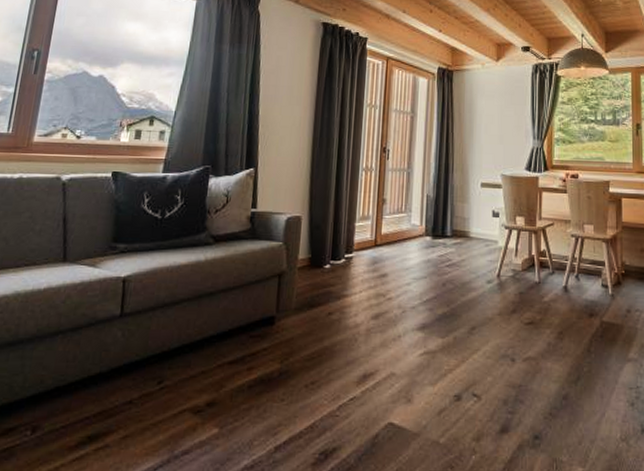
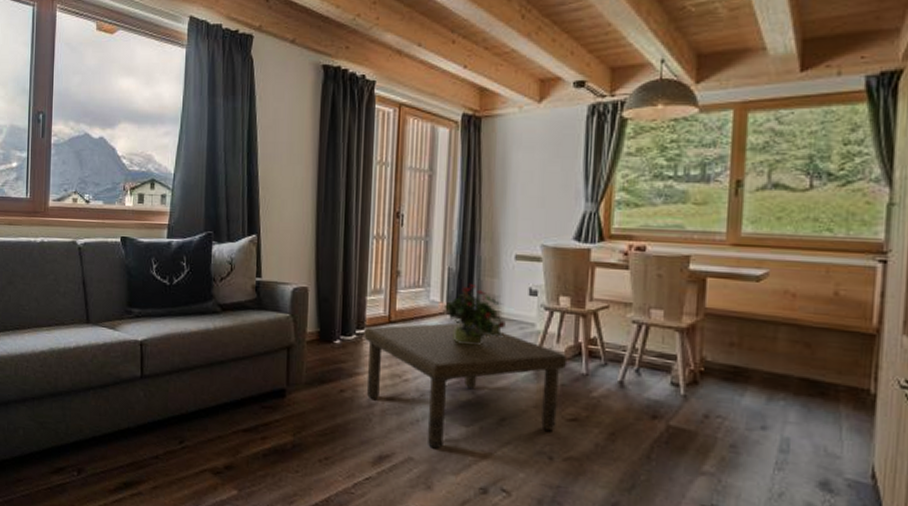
coffee table: none [352,243,524,362] -> present [364,322,568,449]
potted plant: none [422,209,474,263] -> present [443,284,506,346]

